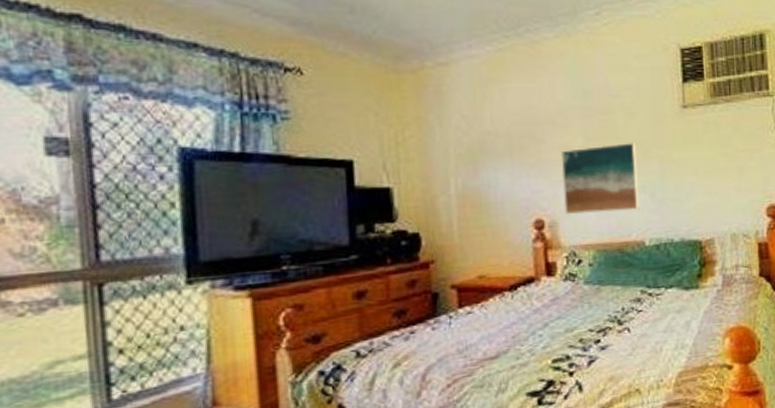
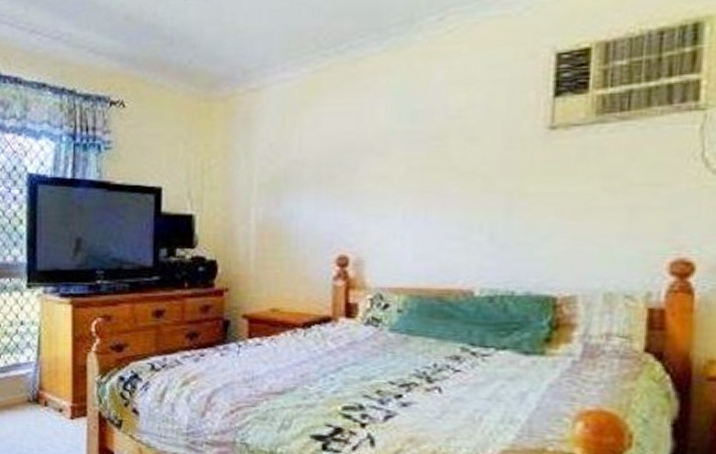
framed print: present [560,143,639,215] -> none [374,173,475,254]

